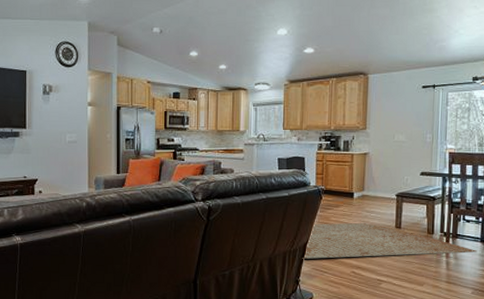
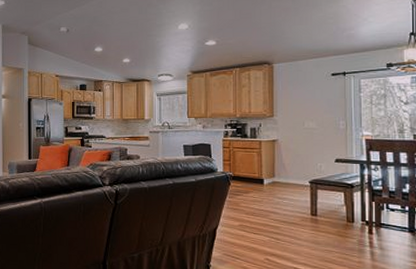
rug: present [302,222,478,259] -> none [212,209,406,245]

